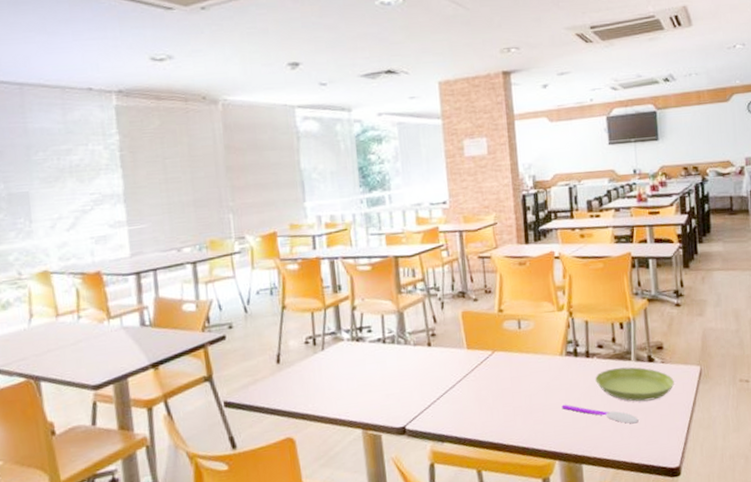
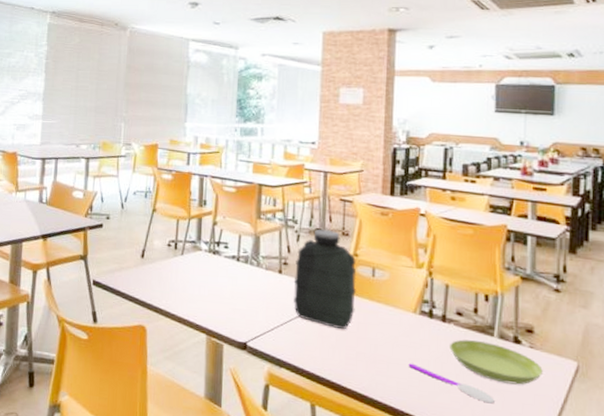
water jug: none [443,290,507,389] -> present [293,229,357,329]

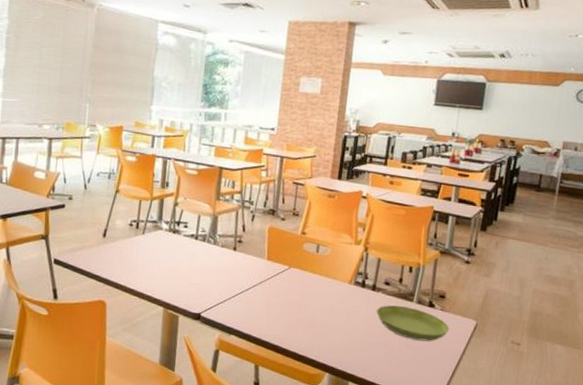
water jug: present [293,229,357,329] -> none [245,210,303,299]
spoon: present [408,363,495,404] -> none [341,326,409,358]

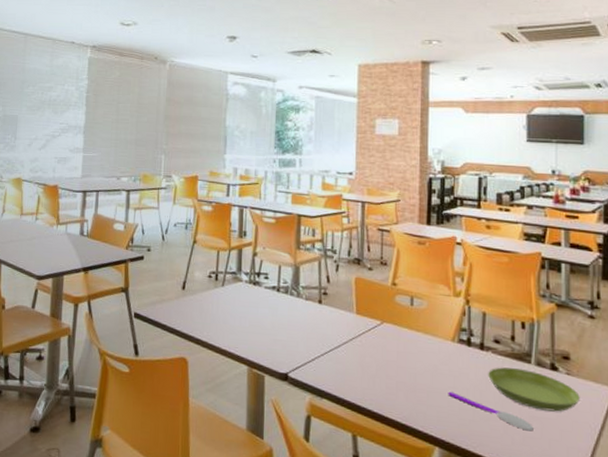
spoon: none [341,326,409,358] -> present [448,391,534,431]

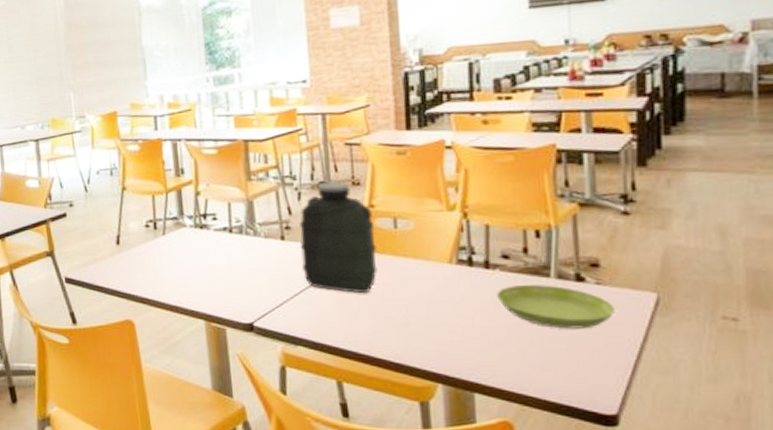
water jug: none [333,259,396,358] -> present [299,180,378,293]
spoon: present [448,391,534,431] -> none [448,321,558,354]

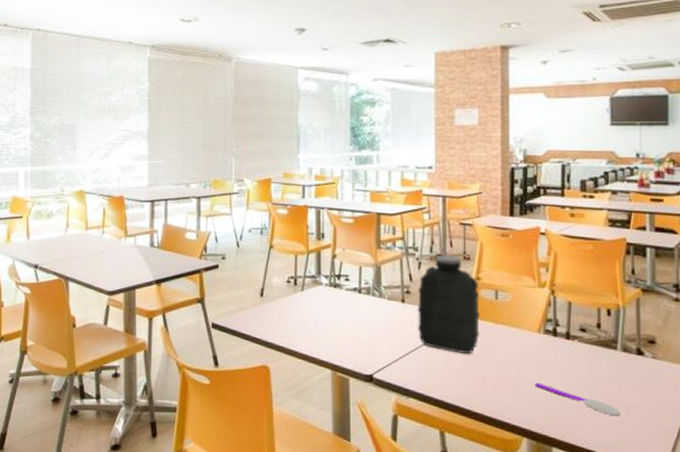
spoon: none [448,321,558,354] -> present [535,382,620,416]
saucer: present [497,283,615,329] -> none [575,354,666,396]

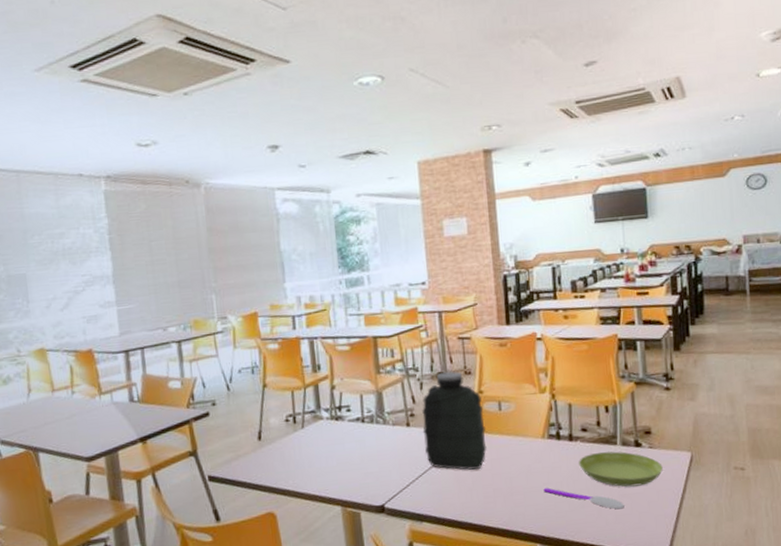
saucer: none [575,354,666,396] -> present [579,451,663,487]

